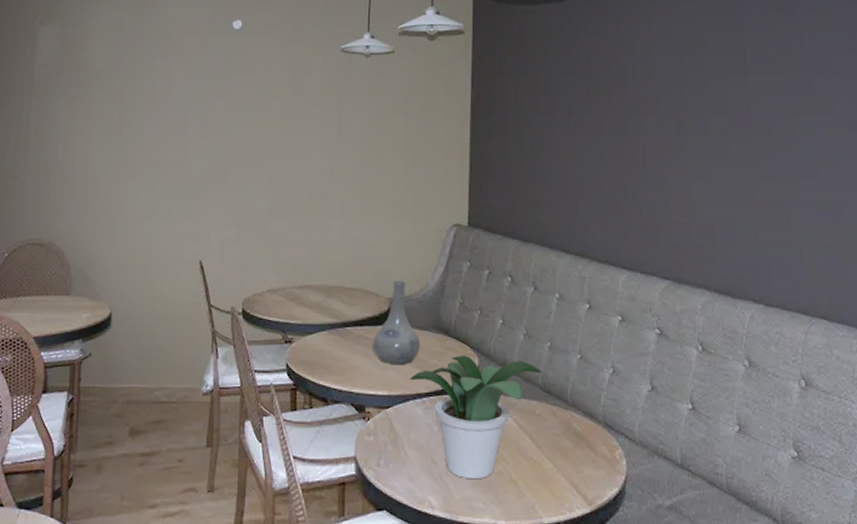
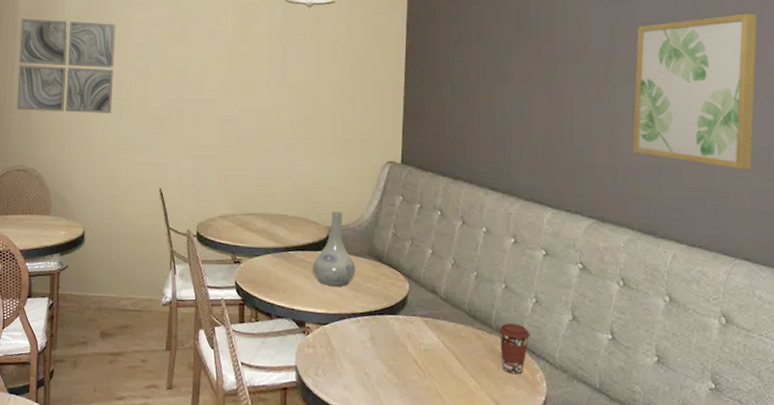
wall art: none [32,70,150,177] -> present [16,19,116,113]
potted plant: present [410,355,542,480] -> none [346,280,468,392]
coffee cup: none [574,397,608,453] -> present [498,323,530,375]
wall art: none [706,63,825,223] -> present [632,13,758,169]

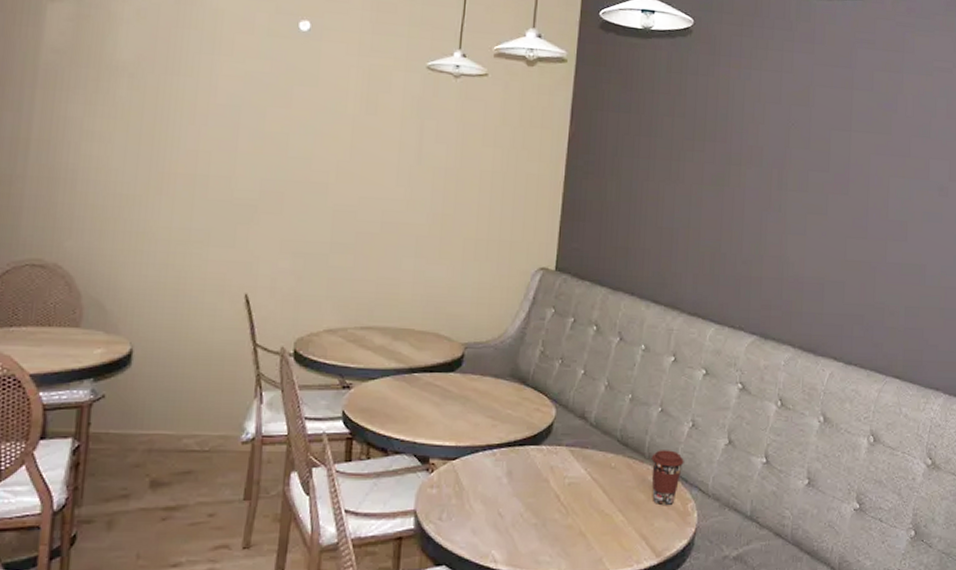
wall art: present [16,19,116,113] -> none [33,56,193,194]
vase: present [312,211,356,286] -> none [441,325,495,414]
wall art: present [632,13,758,169] -> none [799,126,924,286]

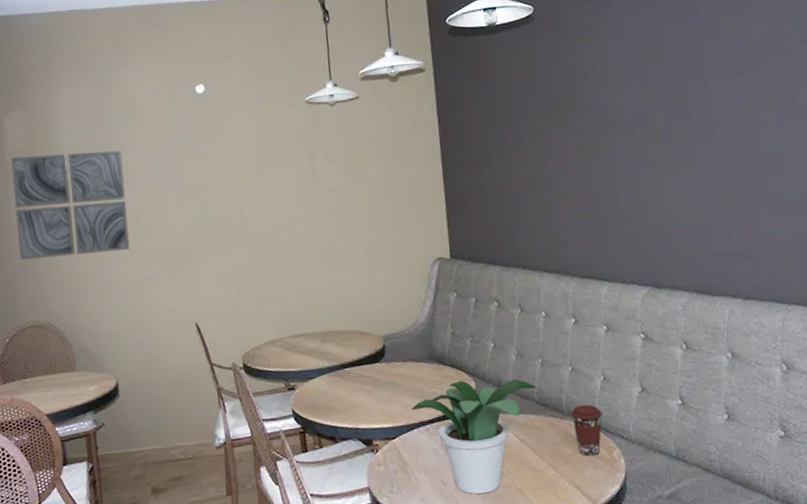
wall art: none [33,56,193,194] -> present [10,150,130,260]
potted plant: none [481,405,621,533] -> present [412,379,537,495]

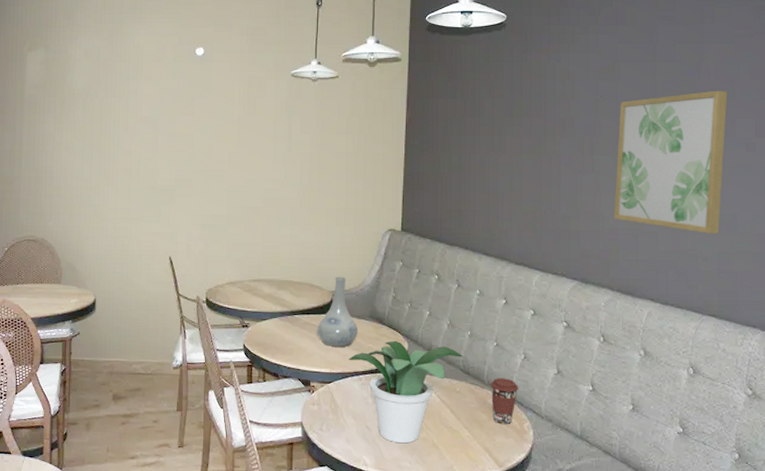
wall art: present [10,150,130,260] -> none [25,91,125,184]
vase: none [372,318,419,398] -> present [317,277,358,347]
wall art: none [668,59,793,216] -> present [614,90,728,234]

